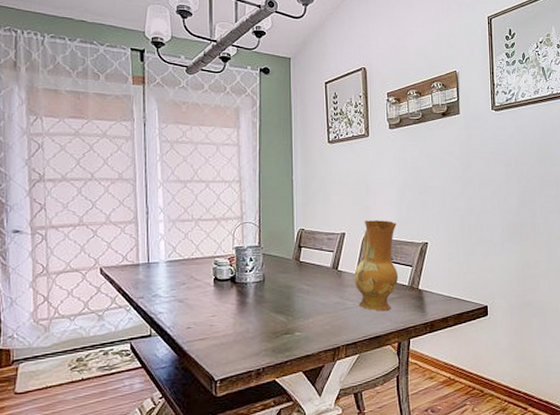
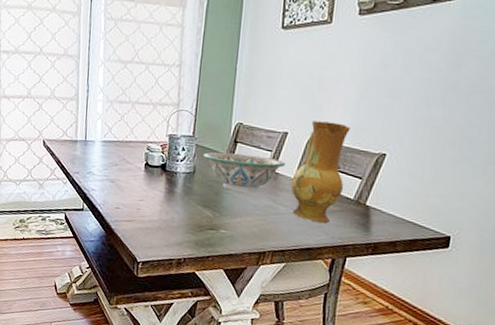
decorative bowl: none [271,257,346,293] -> present [203,152,285,193]

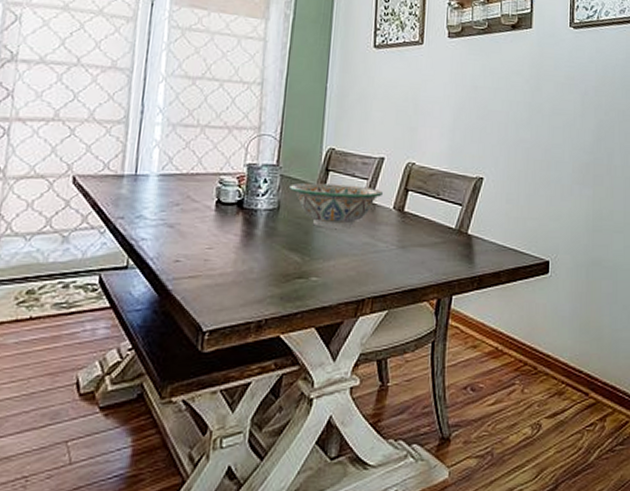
ceramic jug: present [291,121,350,223] -> none [390,144,447,259]

